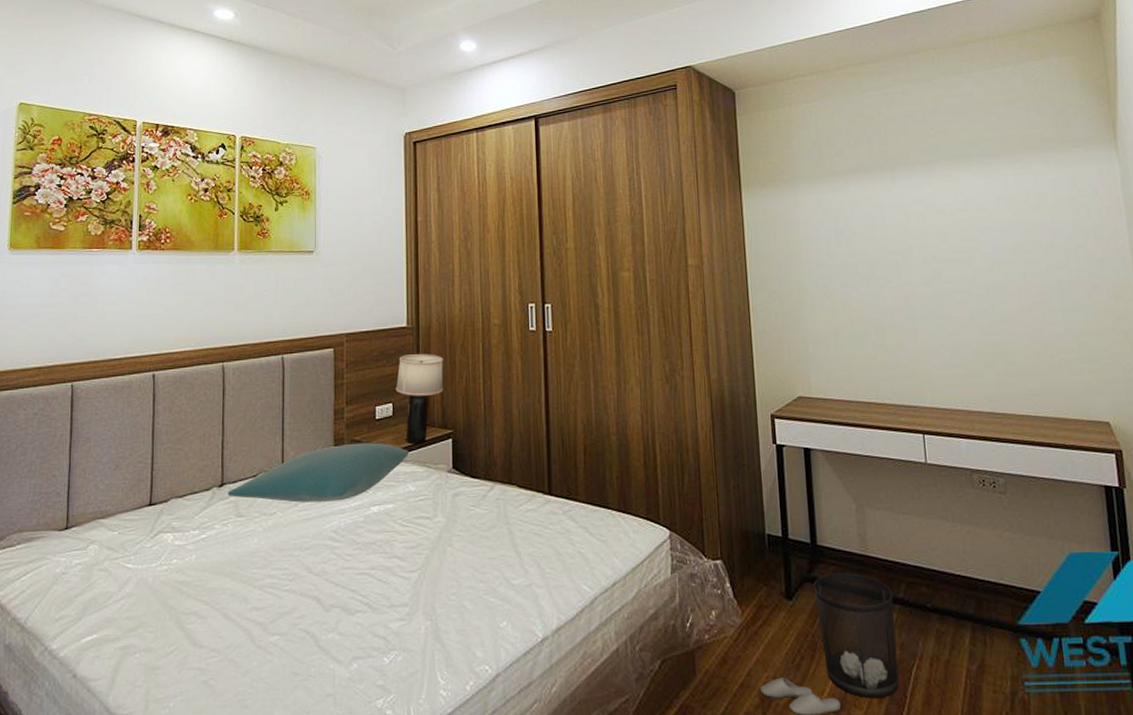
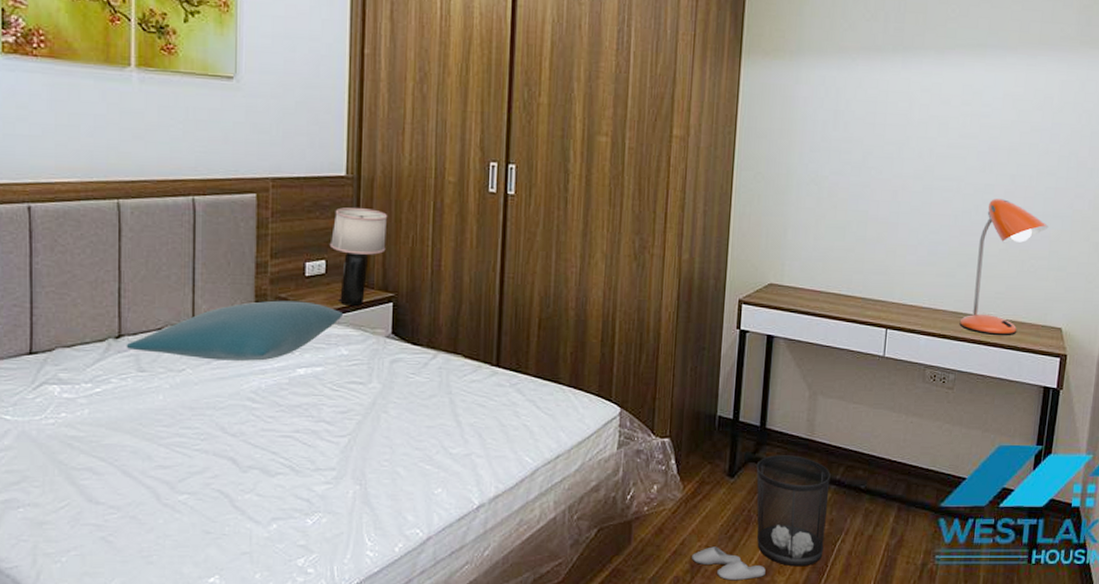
desk lamp: none [998,296,1071,434] -> present [959,199,1049,335]

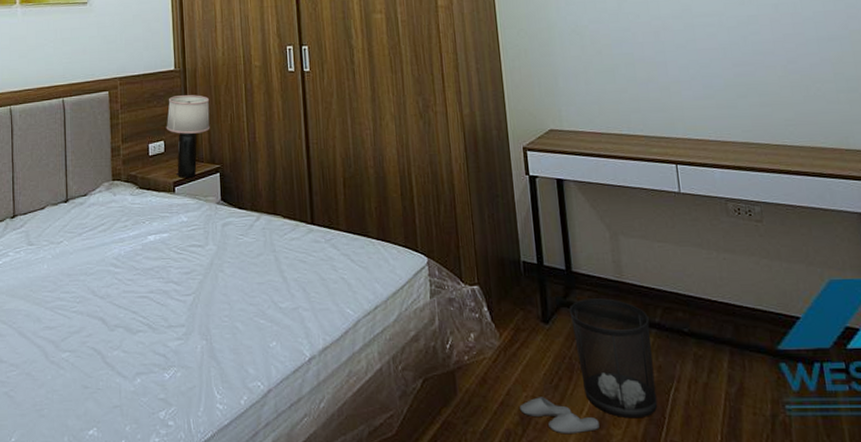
pillow: present [126,300,344,361] -> none [19,177,181,232]
desk lamp: present [959,199,1049,335] -> none [752,28,827,163]

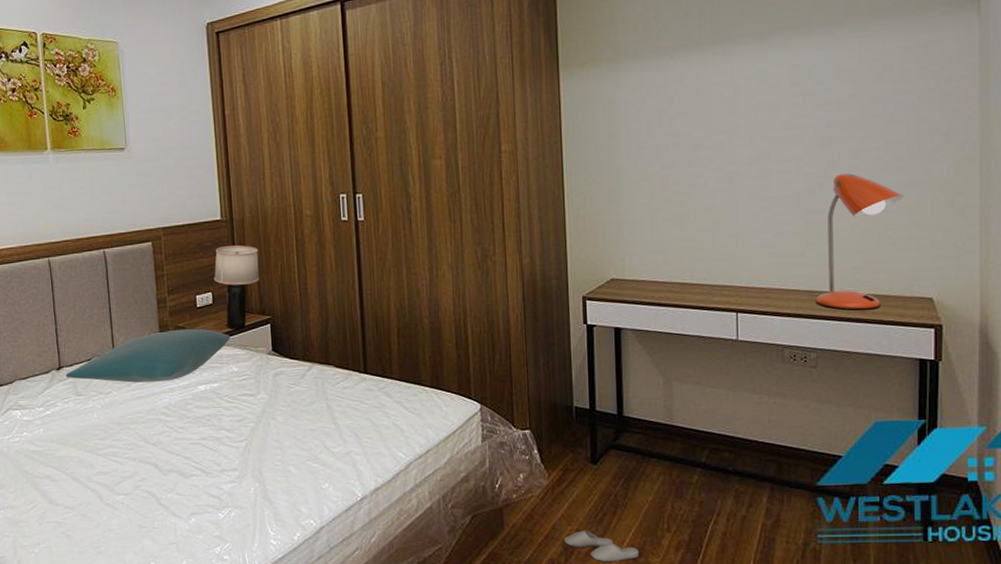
pillow: none [19,177,181,232] -> present [65,328,231,383]
waste bin: present [569,298,658,419] -> none [618,441,696,548]
desk lamp: none [752,28,827,163] -> present [815,174,904,311]

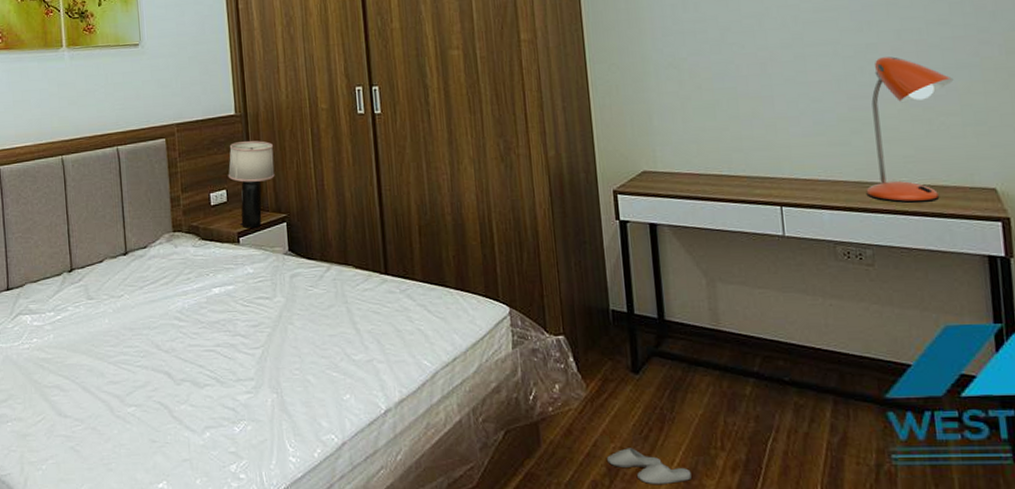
pillow: present [65,328,231,383] -> none [77,228,246,286]

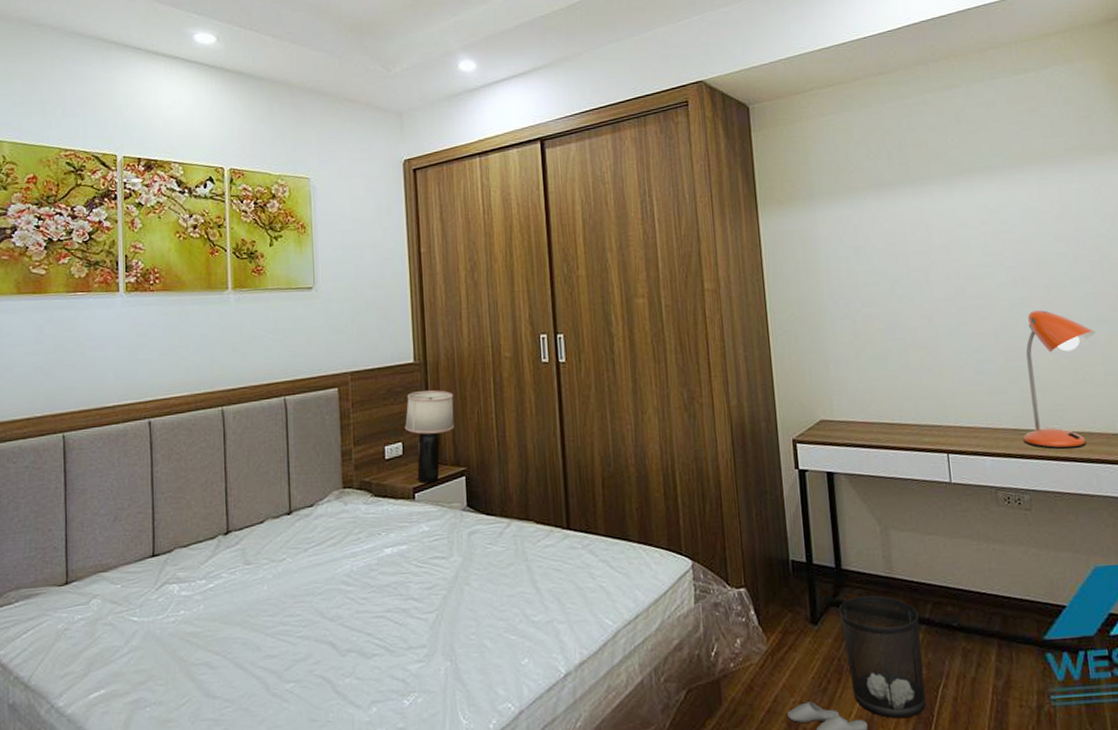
waste bin: none [661,347,754,469] -> present [838,595,926,719]

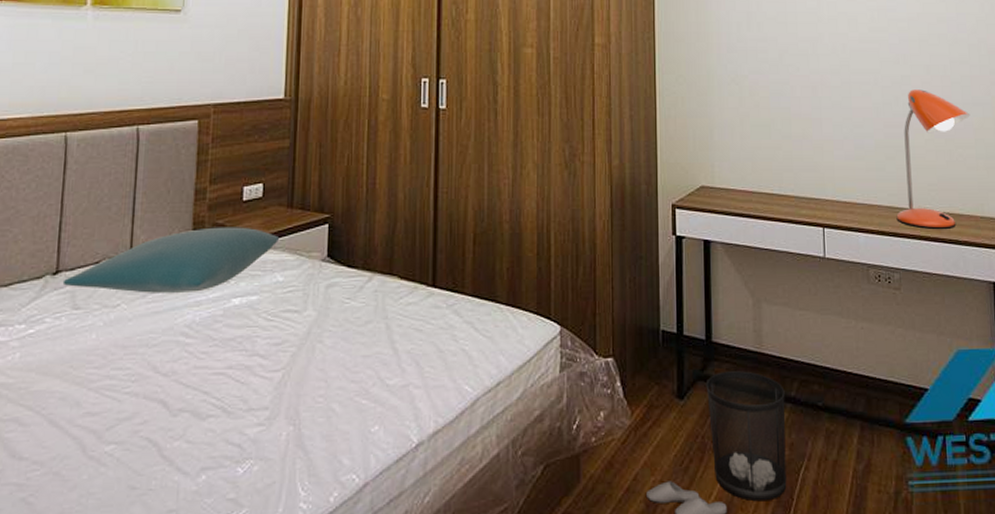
pillow: none [233,483,422,548] -> present [62,227,280,293]
table lamp: present [404,390,455,484] -> none [267,130,324,230]

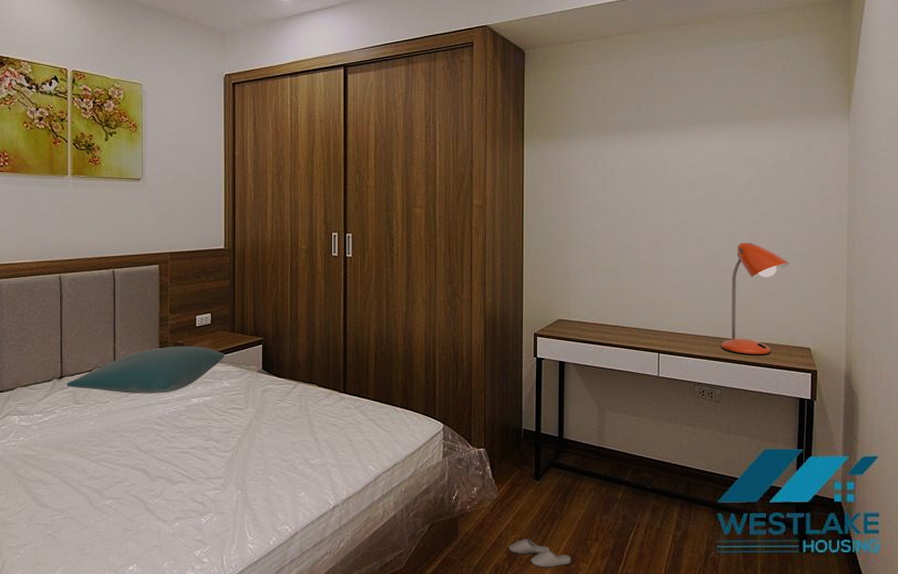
waste bin: present [705,371,787,502] -> none [557,461,621,556]

